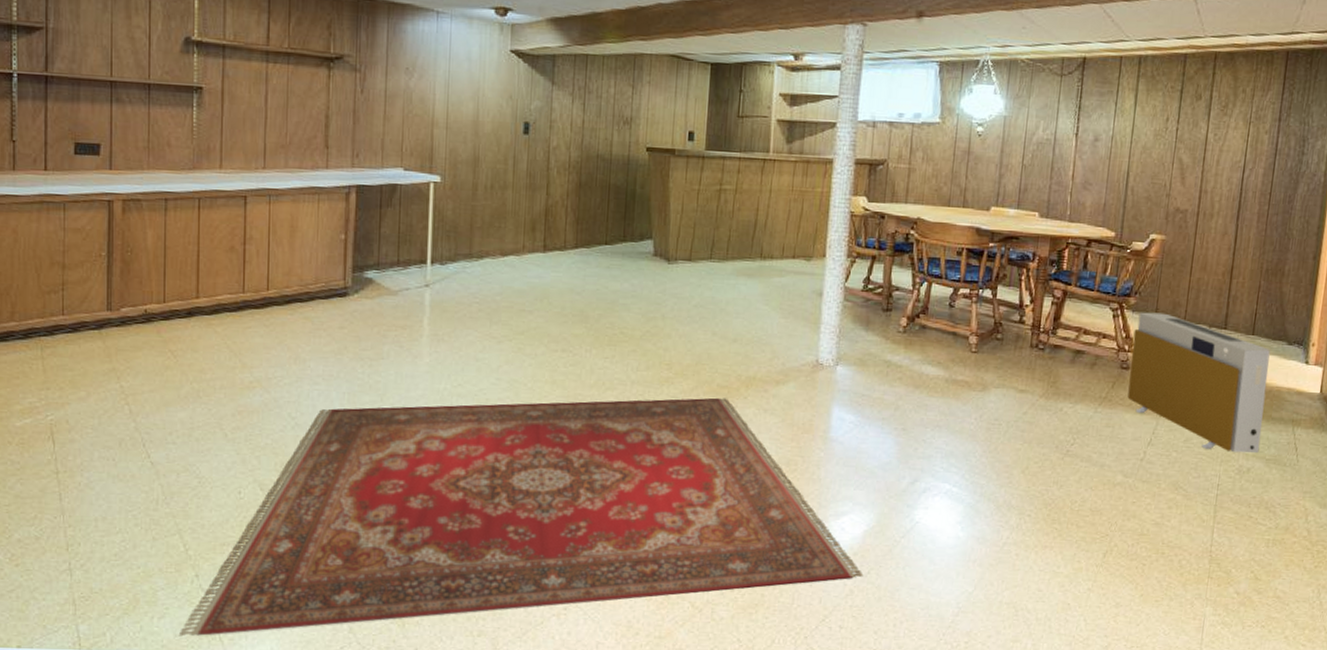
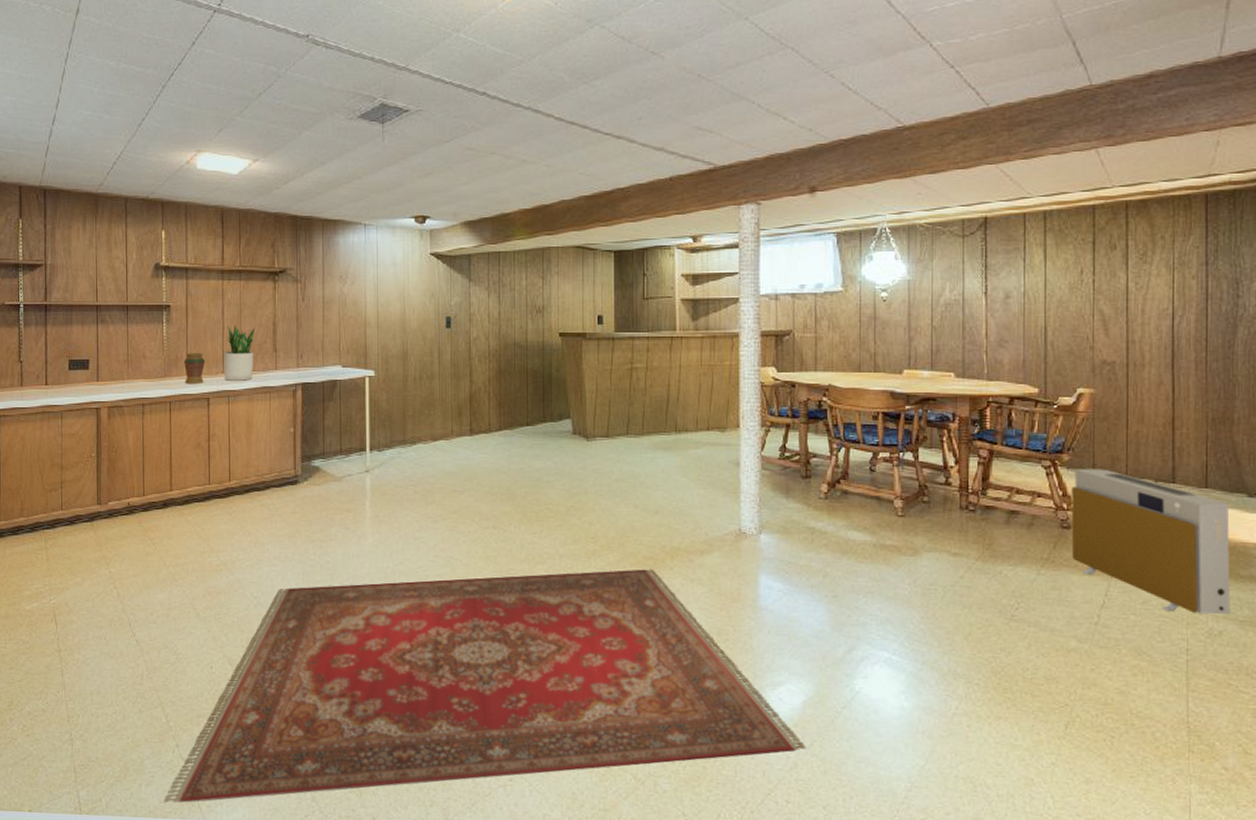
decorative vase: none [217,144,244,180] -> present [184,353,206,385]
planter: none [264,114,303,179] -> present [223,324,254,381]

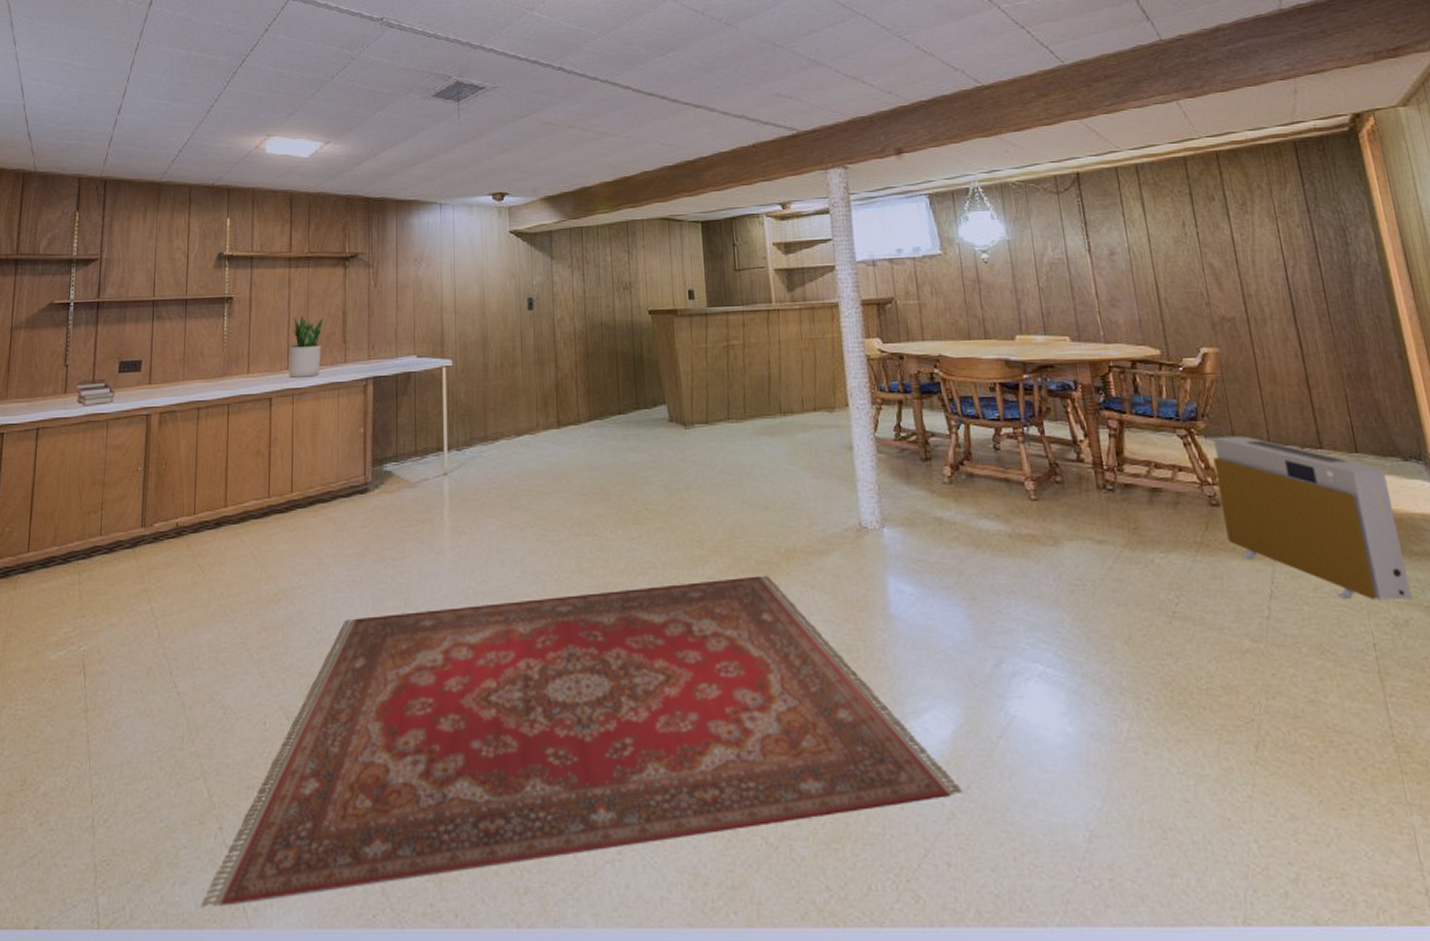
books: none [32,374,67,398] -> present [76,378,115,406]
decorative vase: present [184,353,206,385] -> none [245,348,269,384]

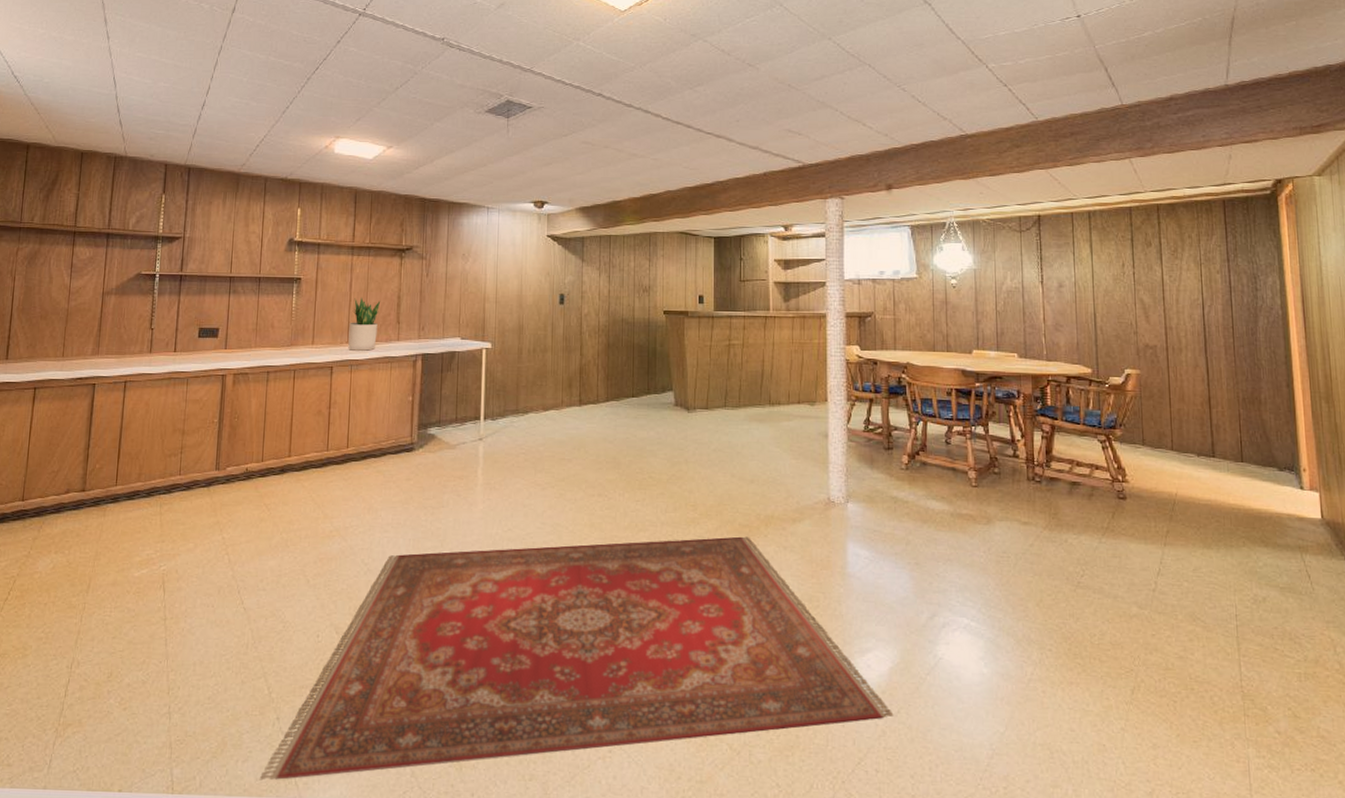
books: present [76,378,115,406] -> none [160,341,195,365]
space heater: present [1213,436,1412,601] -> none [1125,443,1271,582]

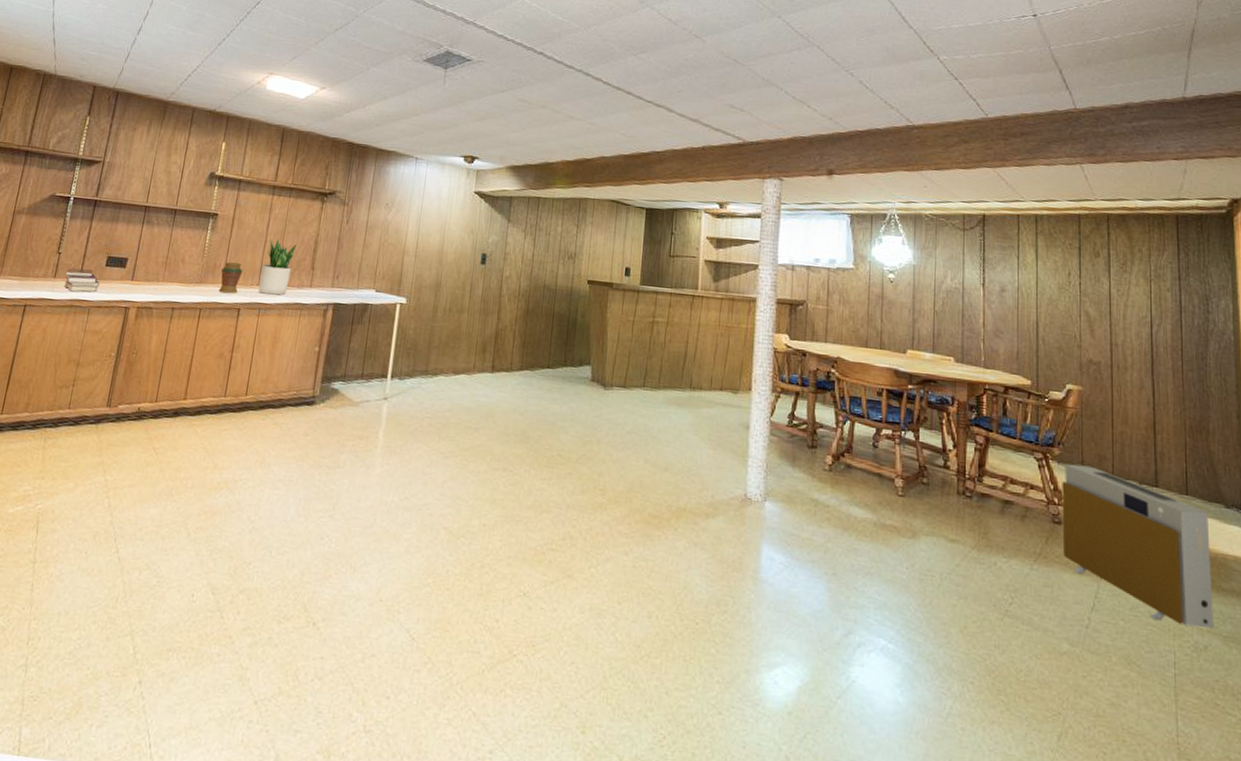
books: none [160,341,195,365] -> present [64,268,100,292]
area rug: present [259,536,894,781] -> none [112,514,799,751]
decorative vase: none [310,323,332,354] -> present [218,262,243,294]
space heater: none [1125,443,1271,582] -> present [1062,463,1214,629]

